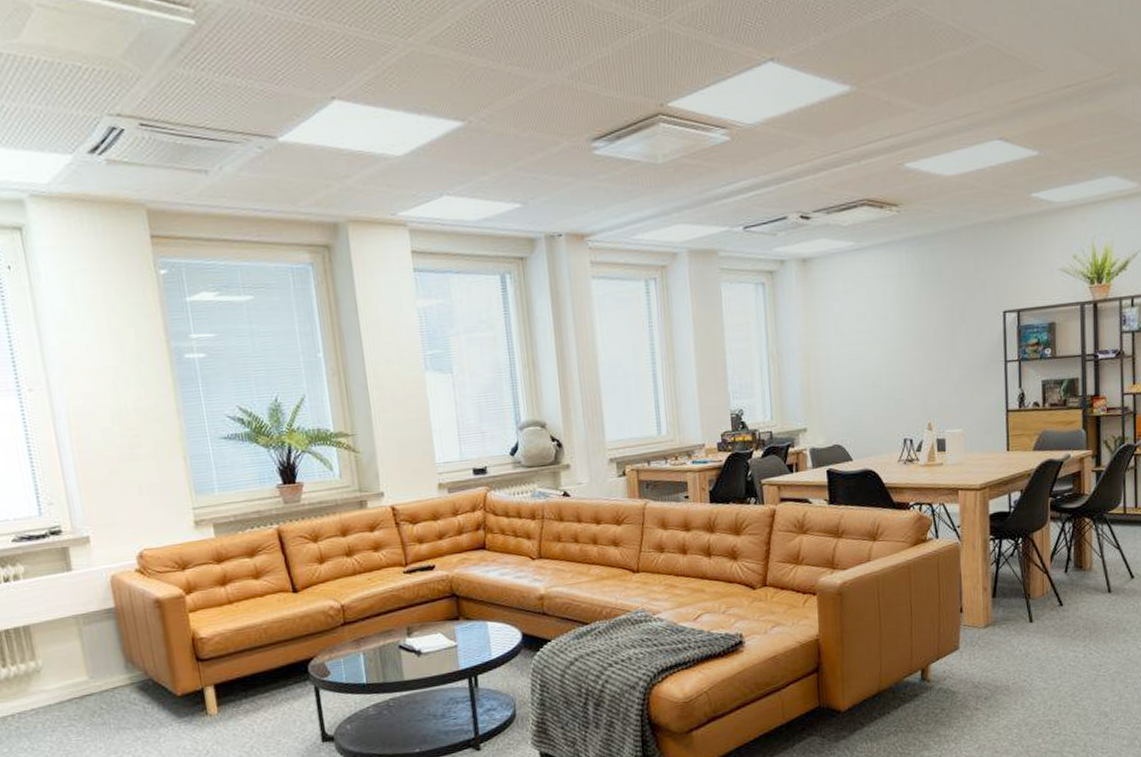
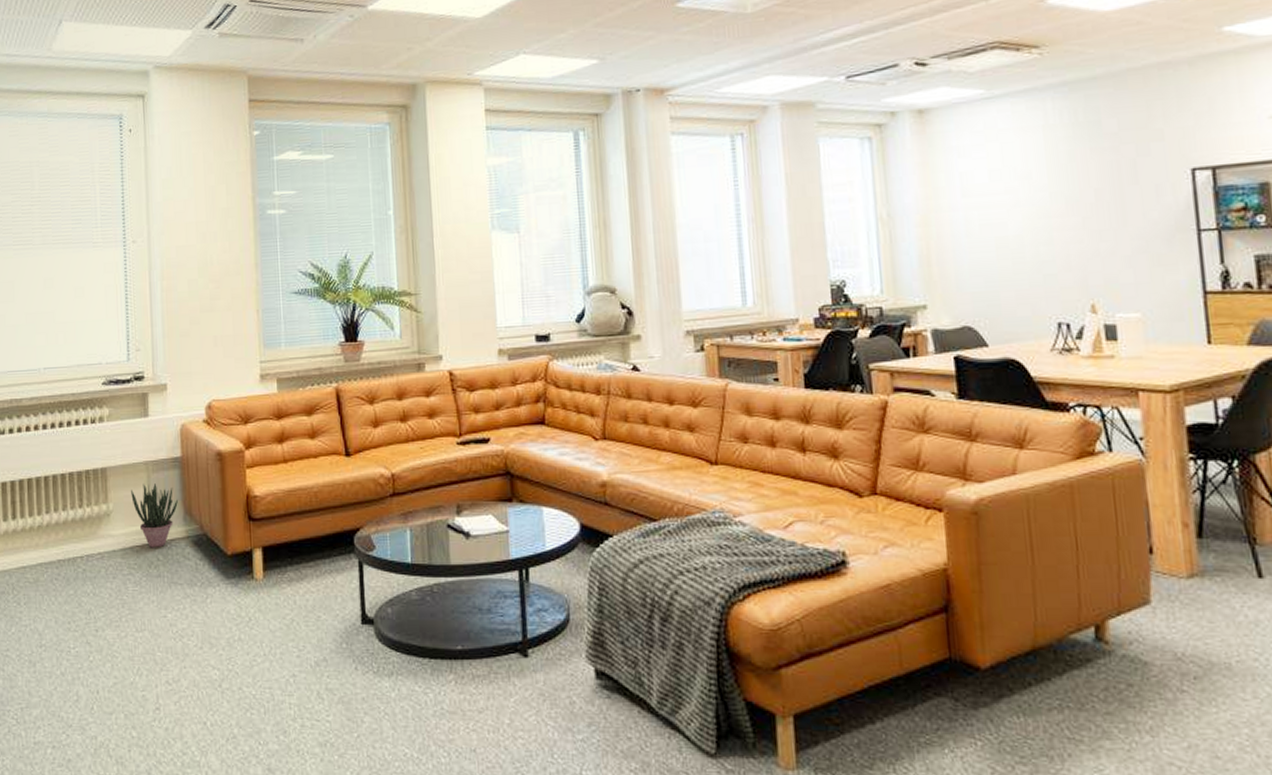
potted plant: none [61,636,117,699] -> present [131,484,178,548]

